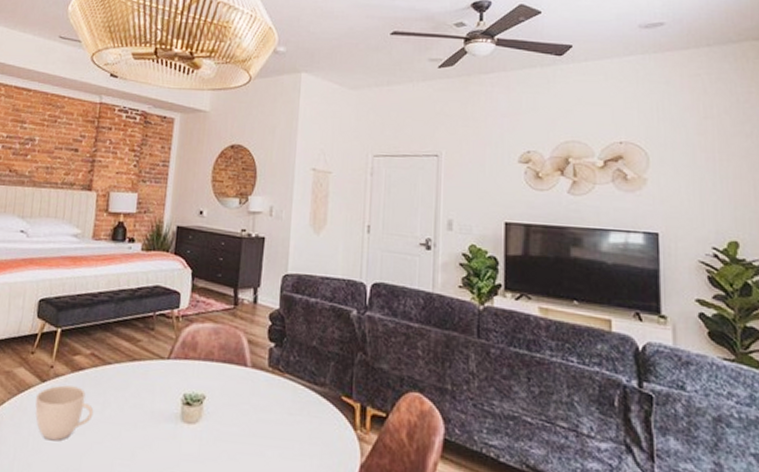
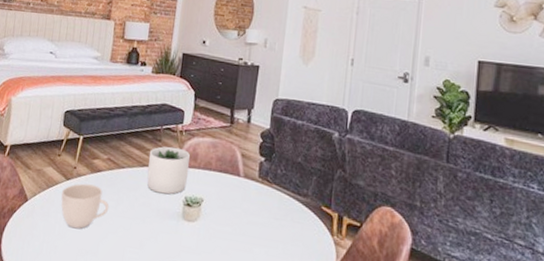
planter: none [138,335,189,393] -> present [147,146,190,195]

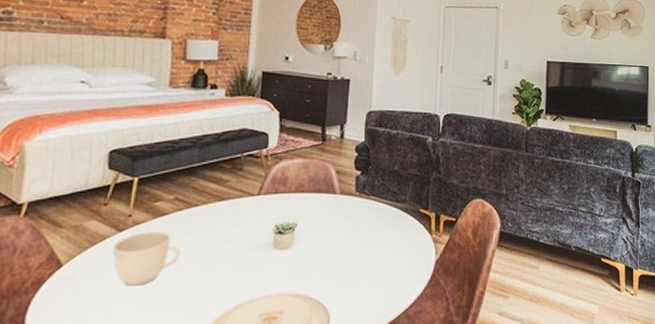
planter: present [147,146,190,195] -> none [228,174,279,226]

